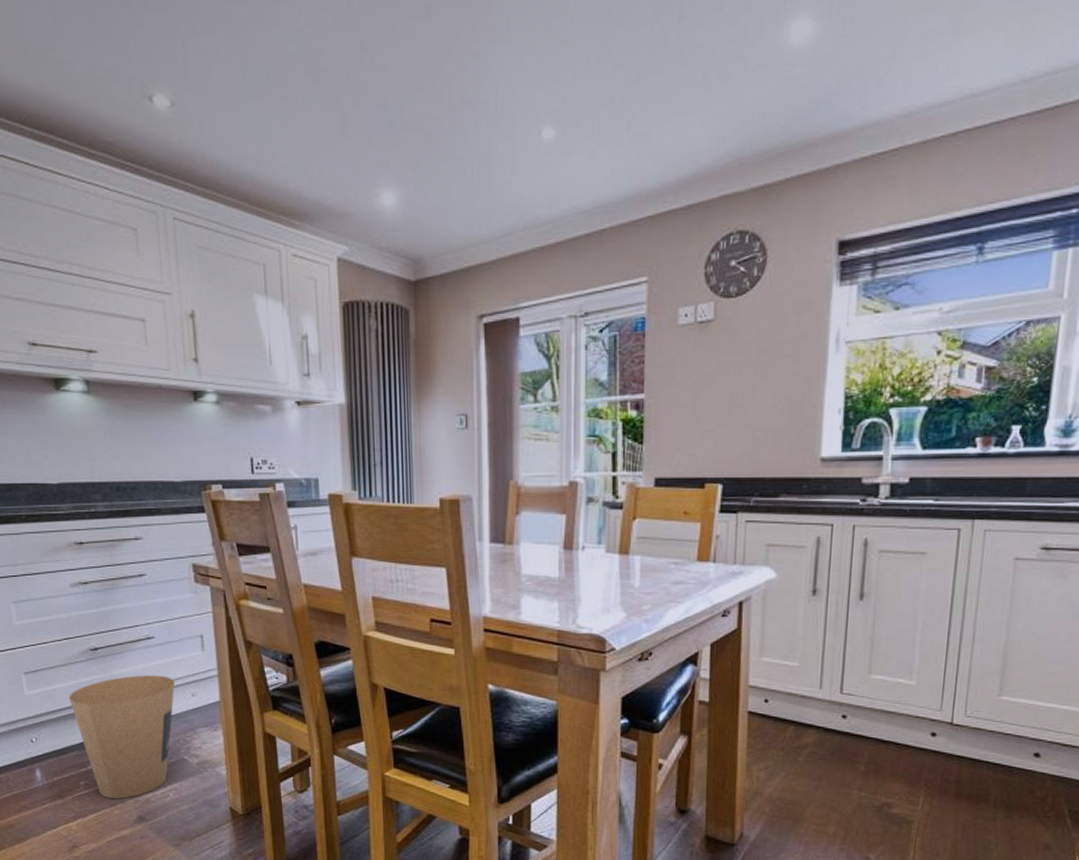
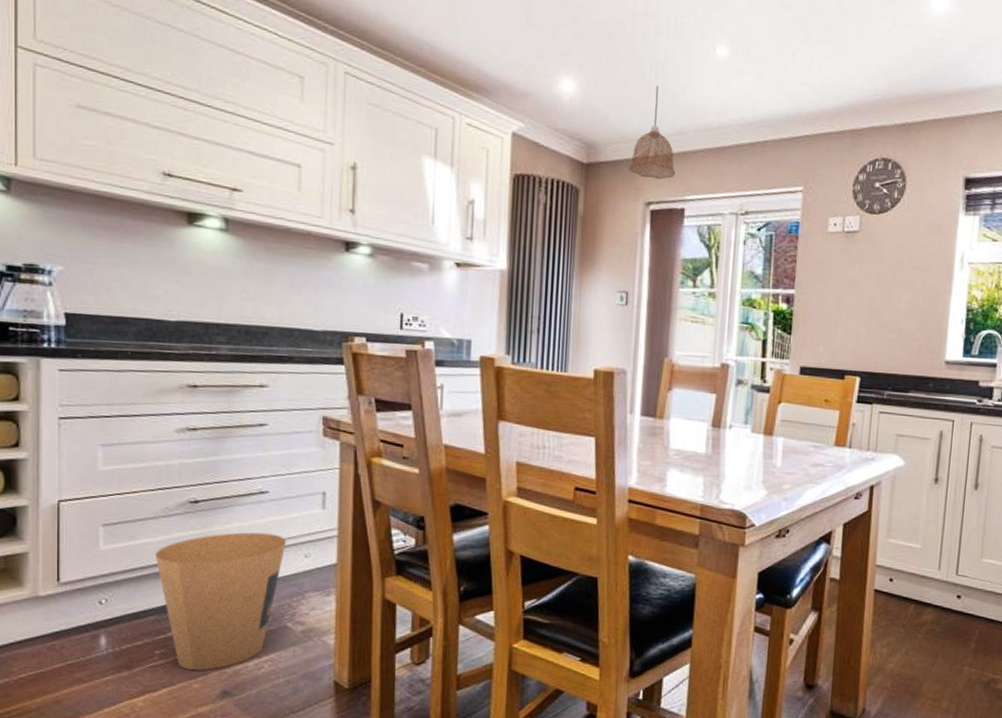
pendant lamp: none [458,183,507,289] -> present [629,85,676,180]

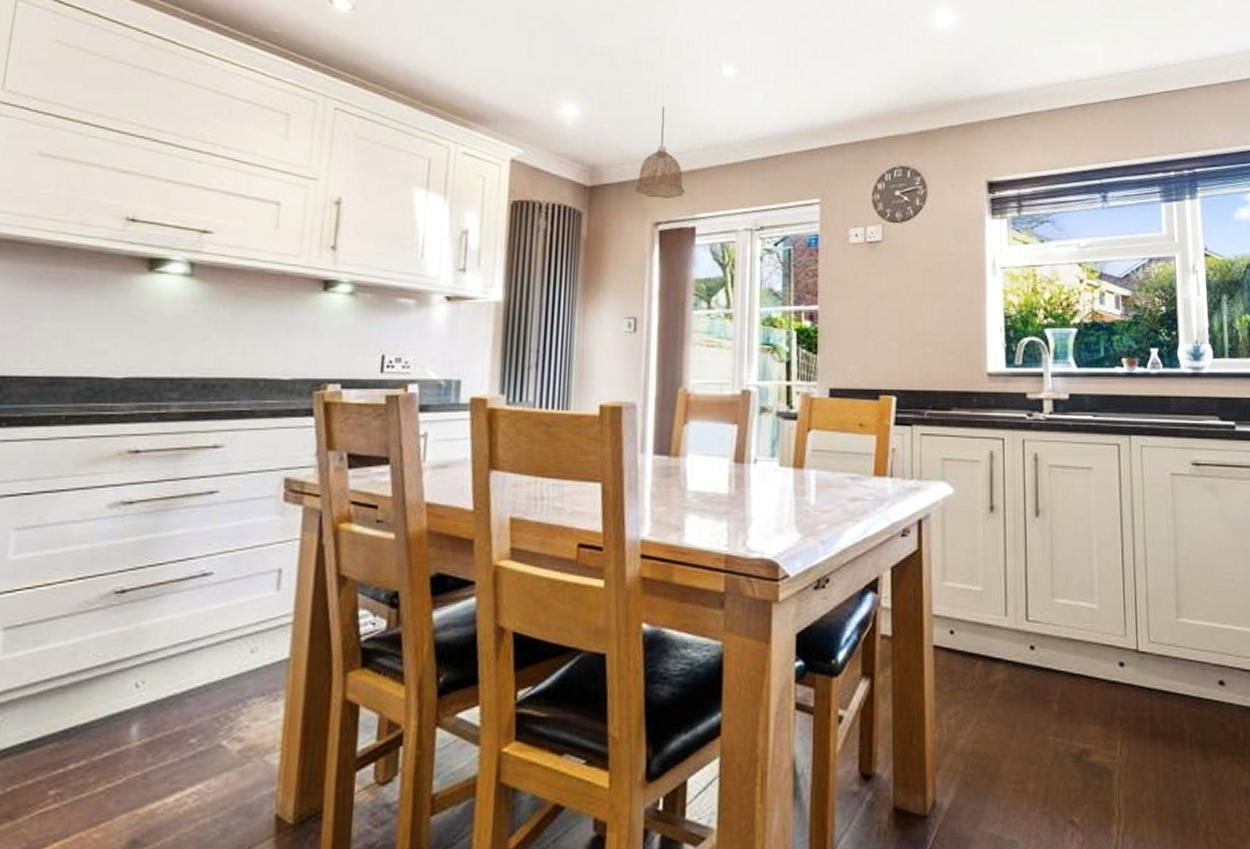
trash can: present [154,532,287,671] -> none [64,625,230,815]

